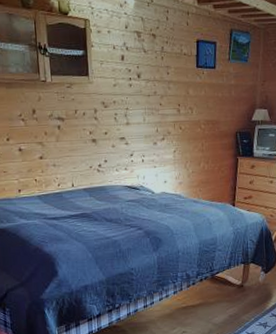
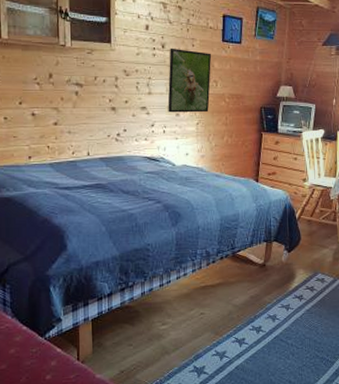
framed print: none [145,77,187,142] -> present [168,48,212,113]

